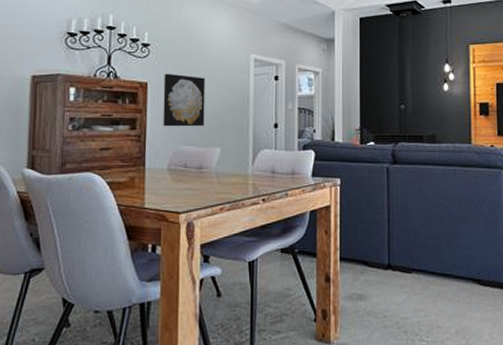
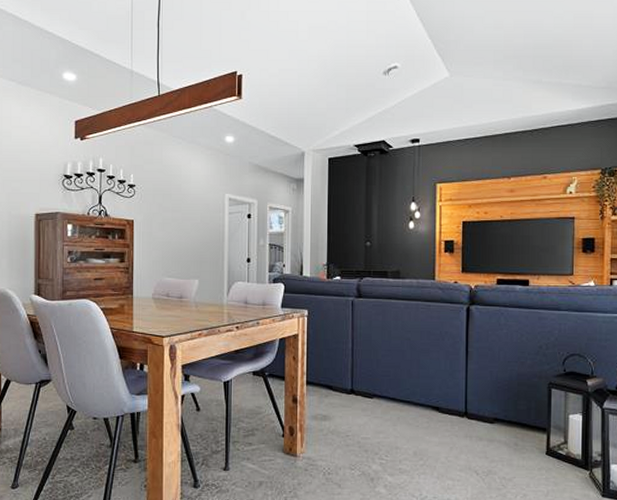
wall art: present [163,73,205,127] -> none [148,211,185,261]

